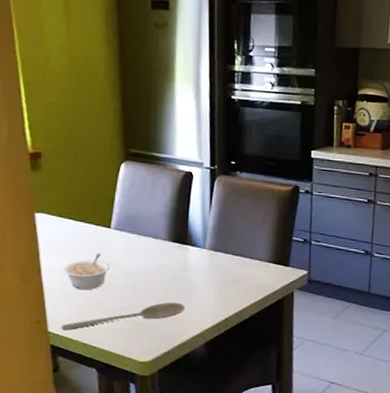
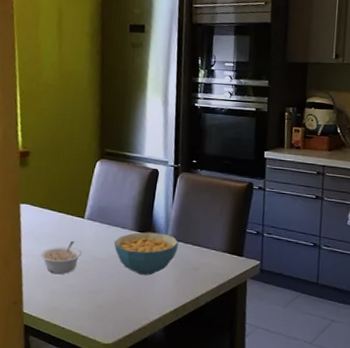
wooden spoon: present [61,302,185,330] -> none [34,287,147,311]
cereal bowl: none [145,241,218,289] -> present [114,232,179,275]

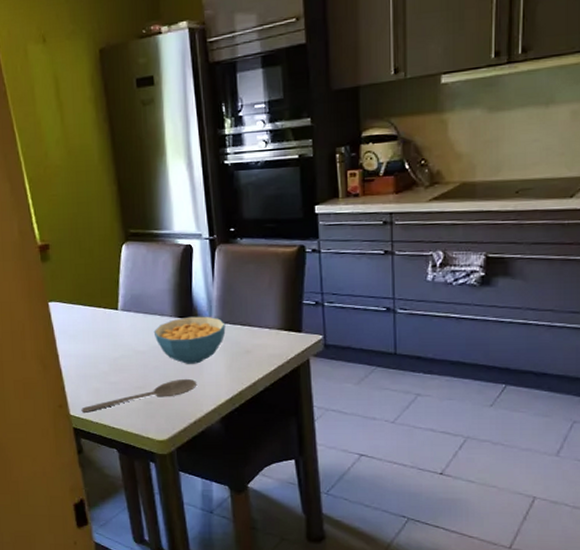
wooden spoon: none [34,287,147,311] -> present [81,378,197,413]
legume: present [40,240,82,275] -> none [77,335,121,373]

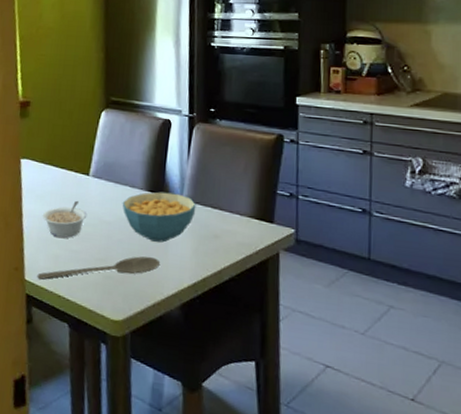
legume: none [77,335,121,373] -> present [42,200,88,239]

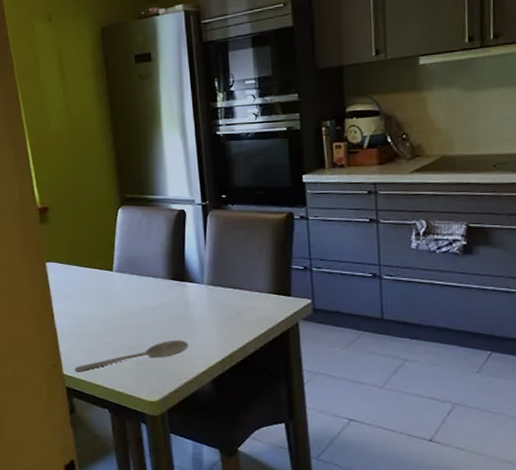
legume: present [42,200,88,239] -> none [72,295,115,333]
cereal bowl: present [122,191,196,243] -> none [147,279,217,326]

